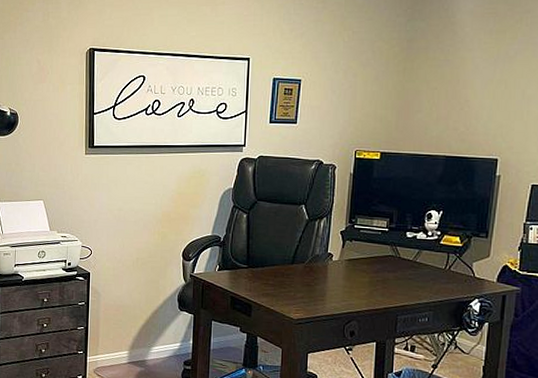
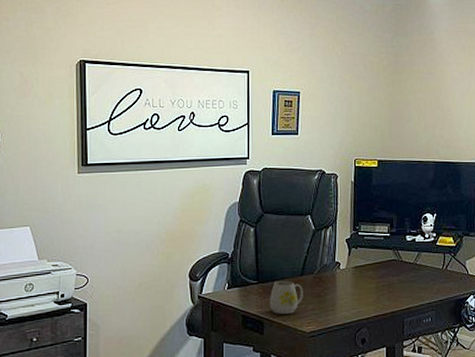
mug: none [258,267,293,300] -> present [269,280,303,314]

